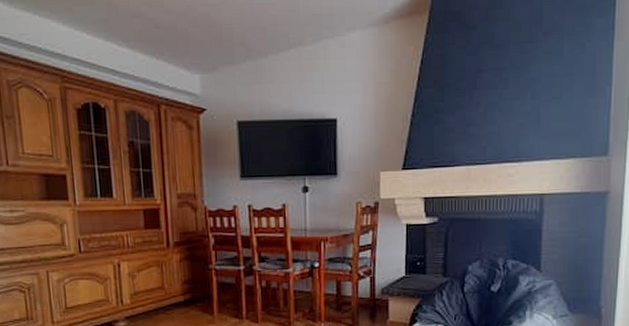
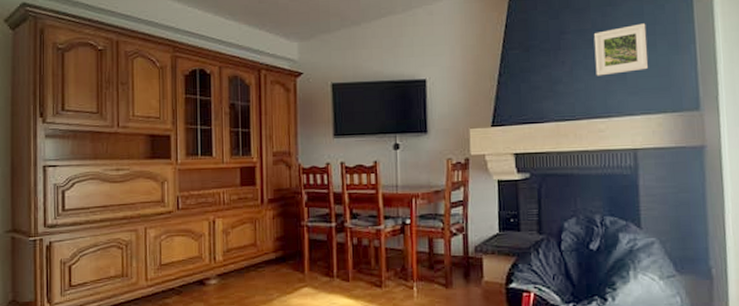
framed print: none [510,63,565,119] -> present [593,23,648,76]

